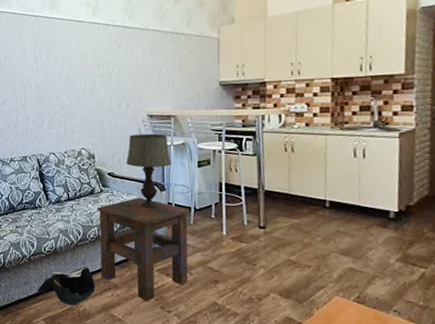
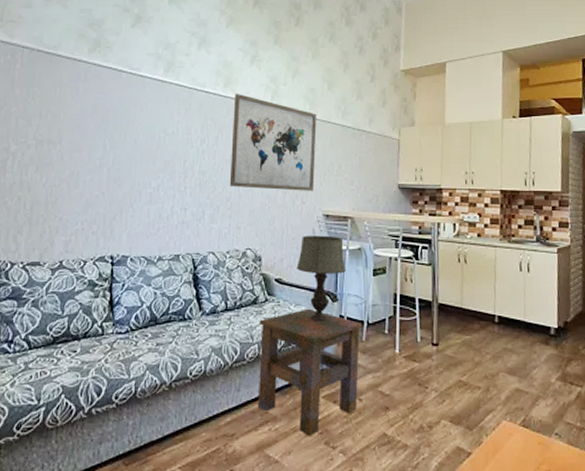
bag: present [36,265,96,306] -> none [175,393,250,447]
wall art: none [60,13,138,97] -> present [229,93,317,191]

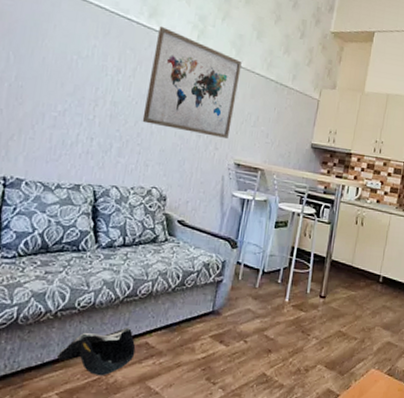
bag: none [175,393,250,447] -> present [56,327,136,376]
side table: present [257,308,362,436] -> none [144,252,257,371]
table lamp: present [297,235,346,322] -> none [201,181,250,267]

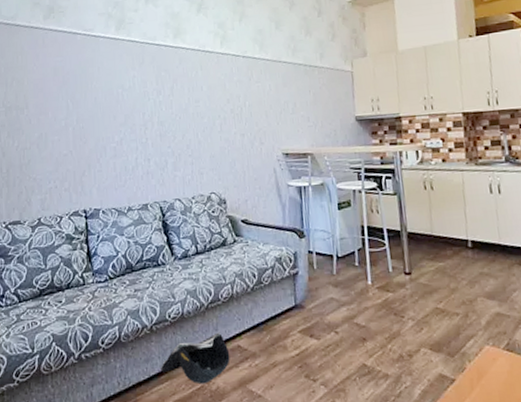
wall art: present [142,26,242,138] -> none [185,42,271,135]

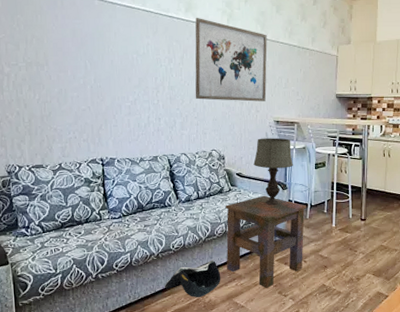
wall art: none [185,42,271,135] -> present [195,17,267,102]
side table: none [230,246,334,370] -> present [225,195,306,288]
table lamp: none [261,173,310,260] -> present [253,138,293,206]

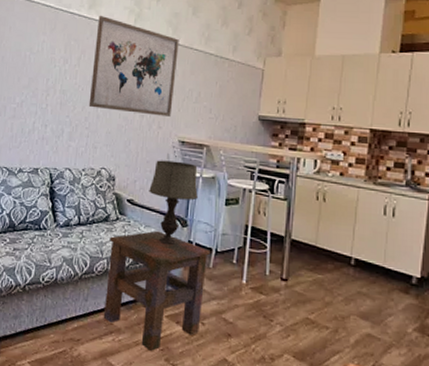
bag: present [164,259,221,298] -> none [26,302,96,349]

